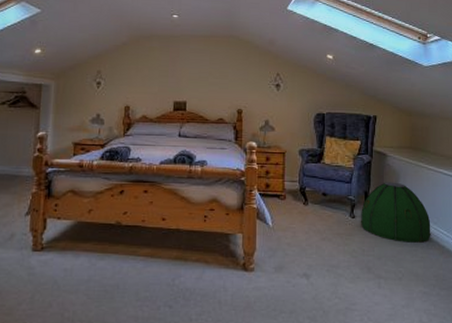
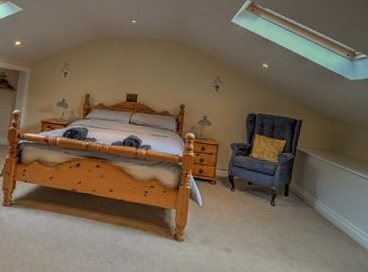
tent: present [360,182,431,243] -> none [279,178,343,233]

